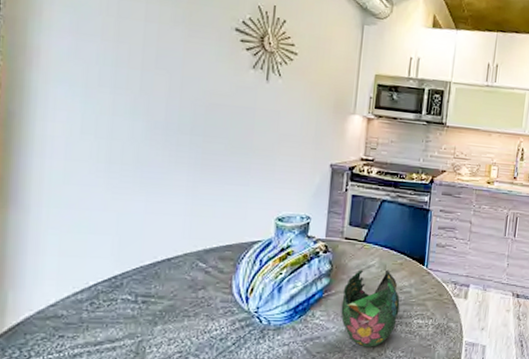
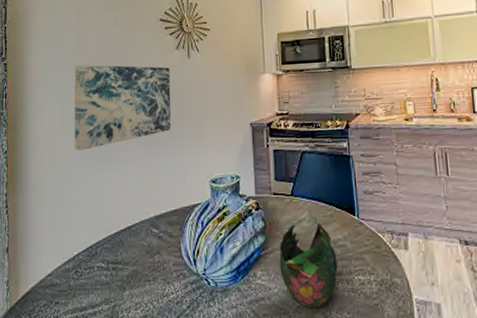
wall art: none [99,61,242,167] -> present [74,64,171,150]

